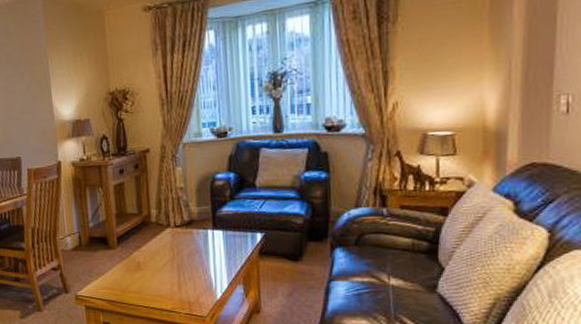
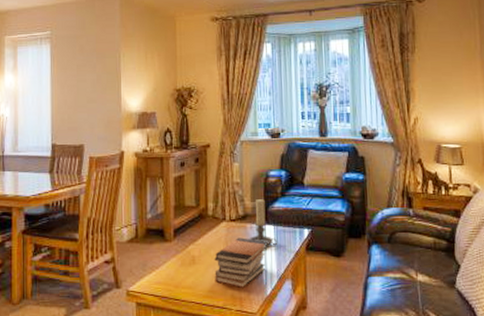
book stack: none [160,243,217,293] -> present [214,237,268,289]
candle holder: none [195,204,228,251] -> present [248,199,278,246]

